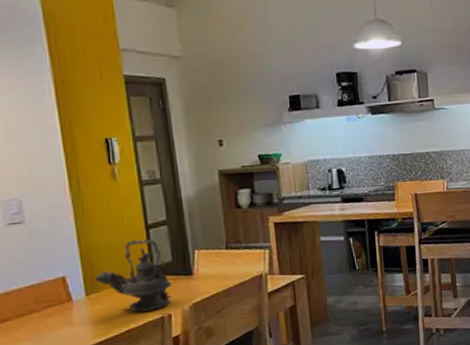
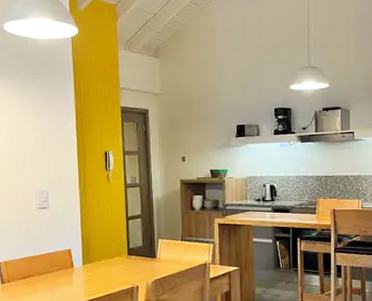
teapot: present [95,238,172,313] -> none [90,227,141,282]

